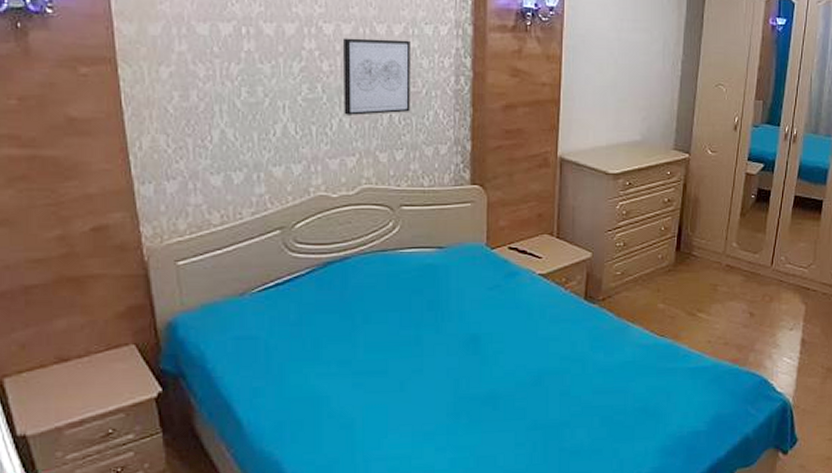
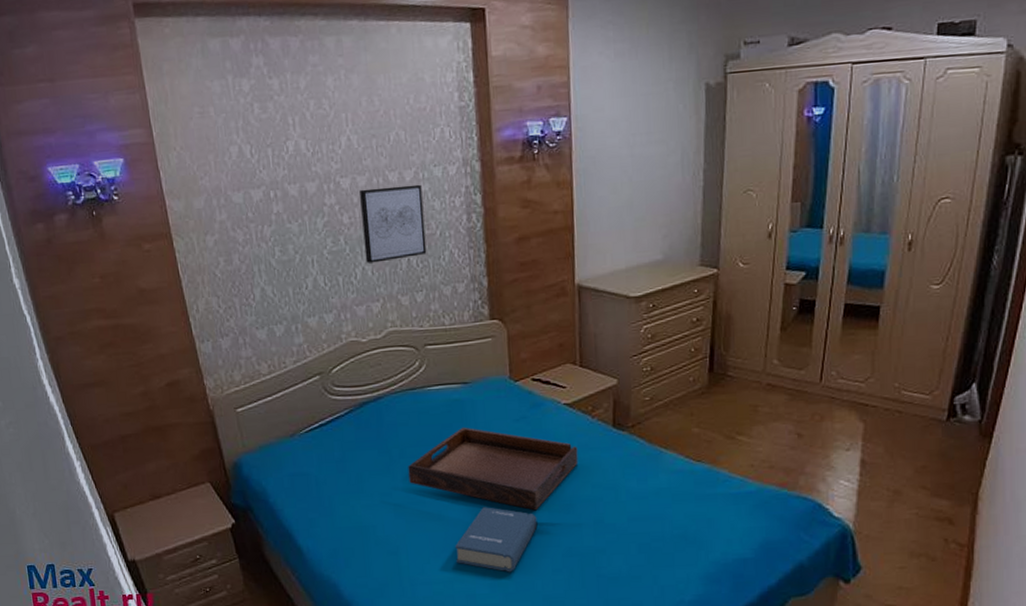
serving tray: none [371,293,549,382] -> present [408,427,579,511]
hardback book: none [416,377,504,447] -> present [455,507,538,572]

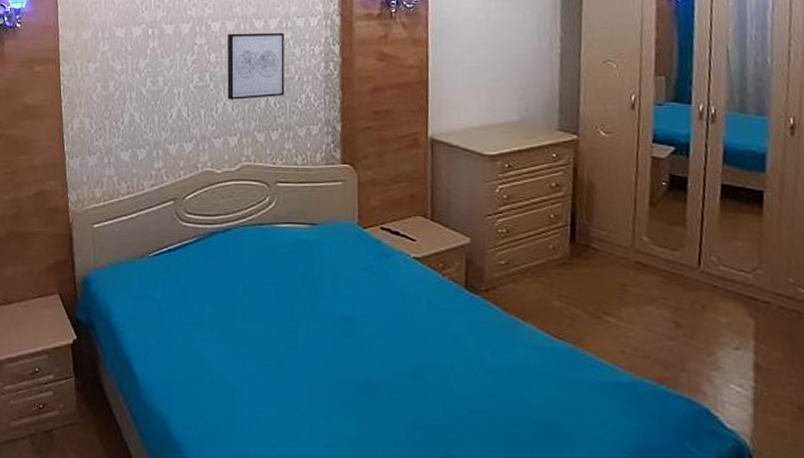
serving tray: present [408,427,579,511] -> none [250,269,427,370]
hardback book: present [455,507,538,572] -> none [292,358,381,437]

